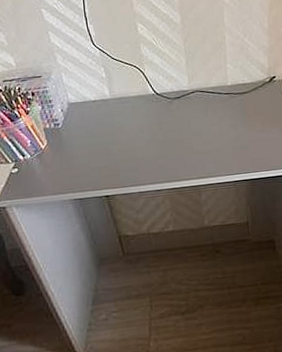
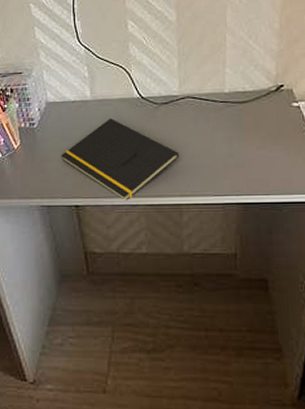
notepad: none [87,114,194,187] -> present [60,118,180,201]

